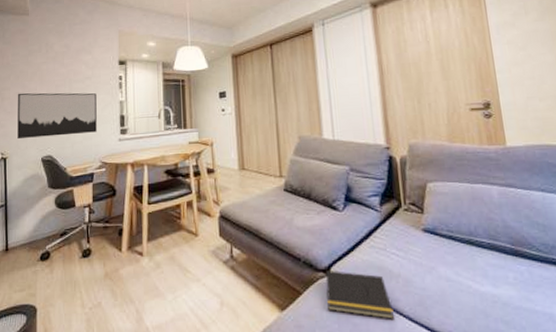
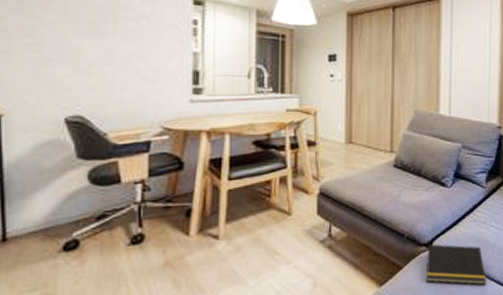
wall art: present [17,93,97,138] -> none [21,24,157,90]

